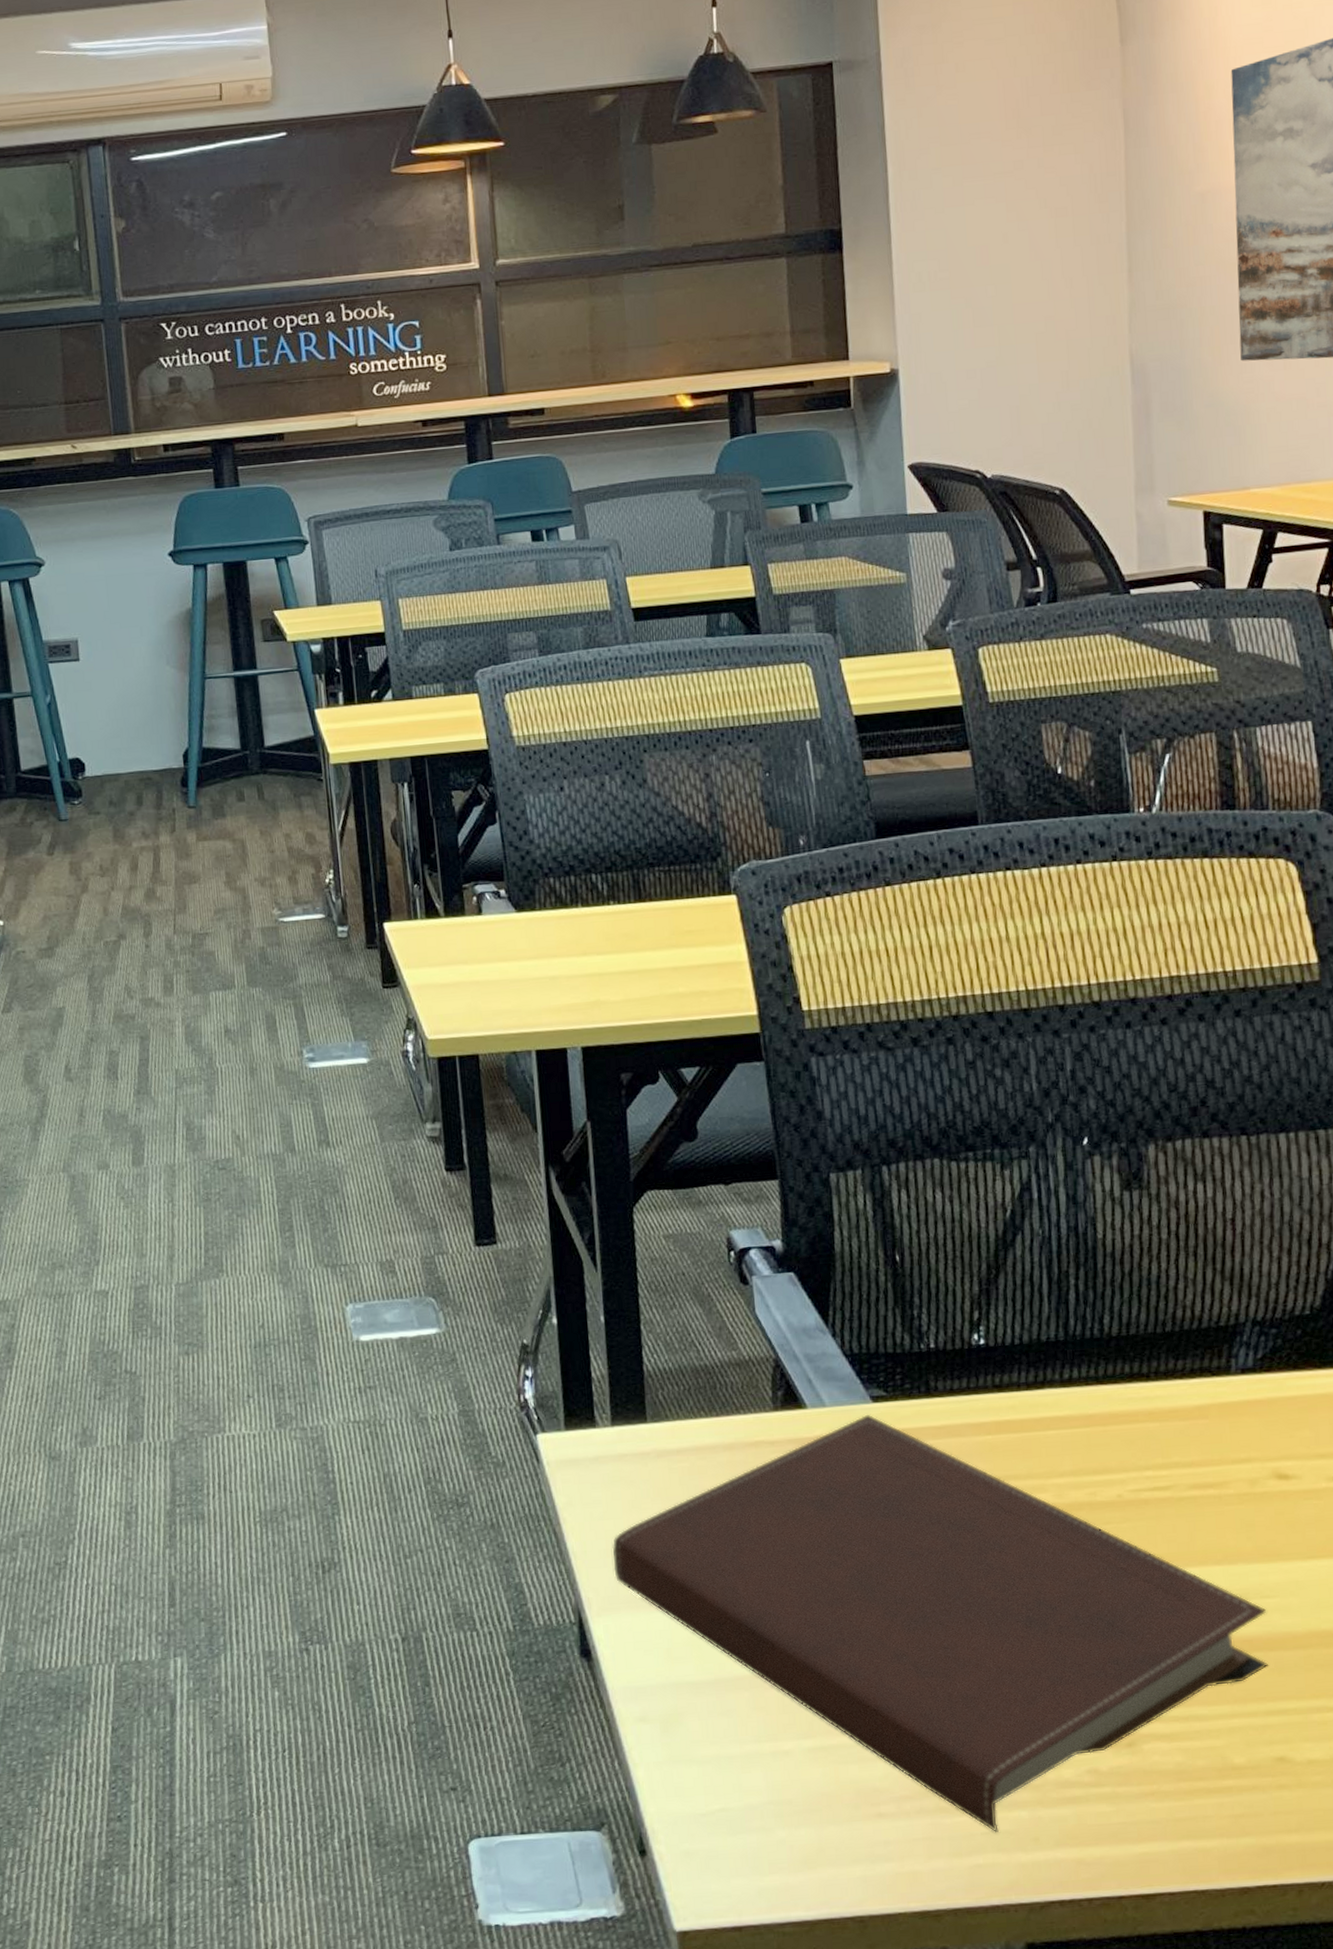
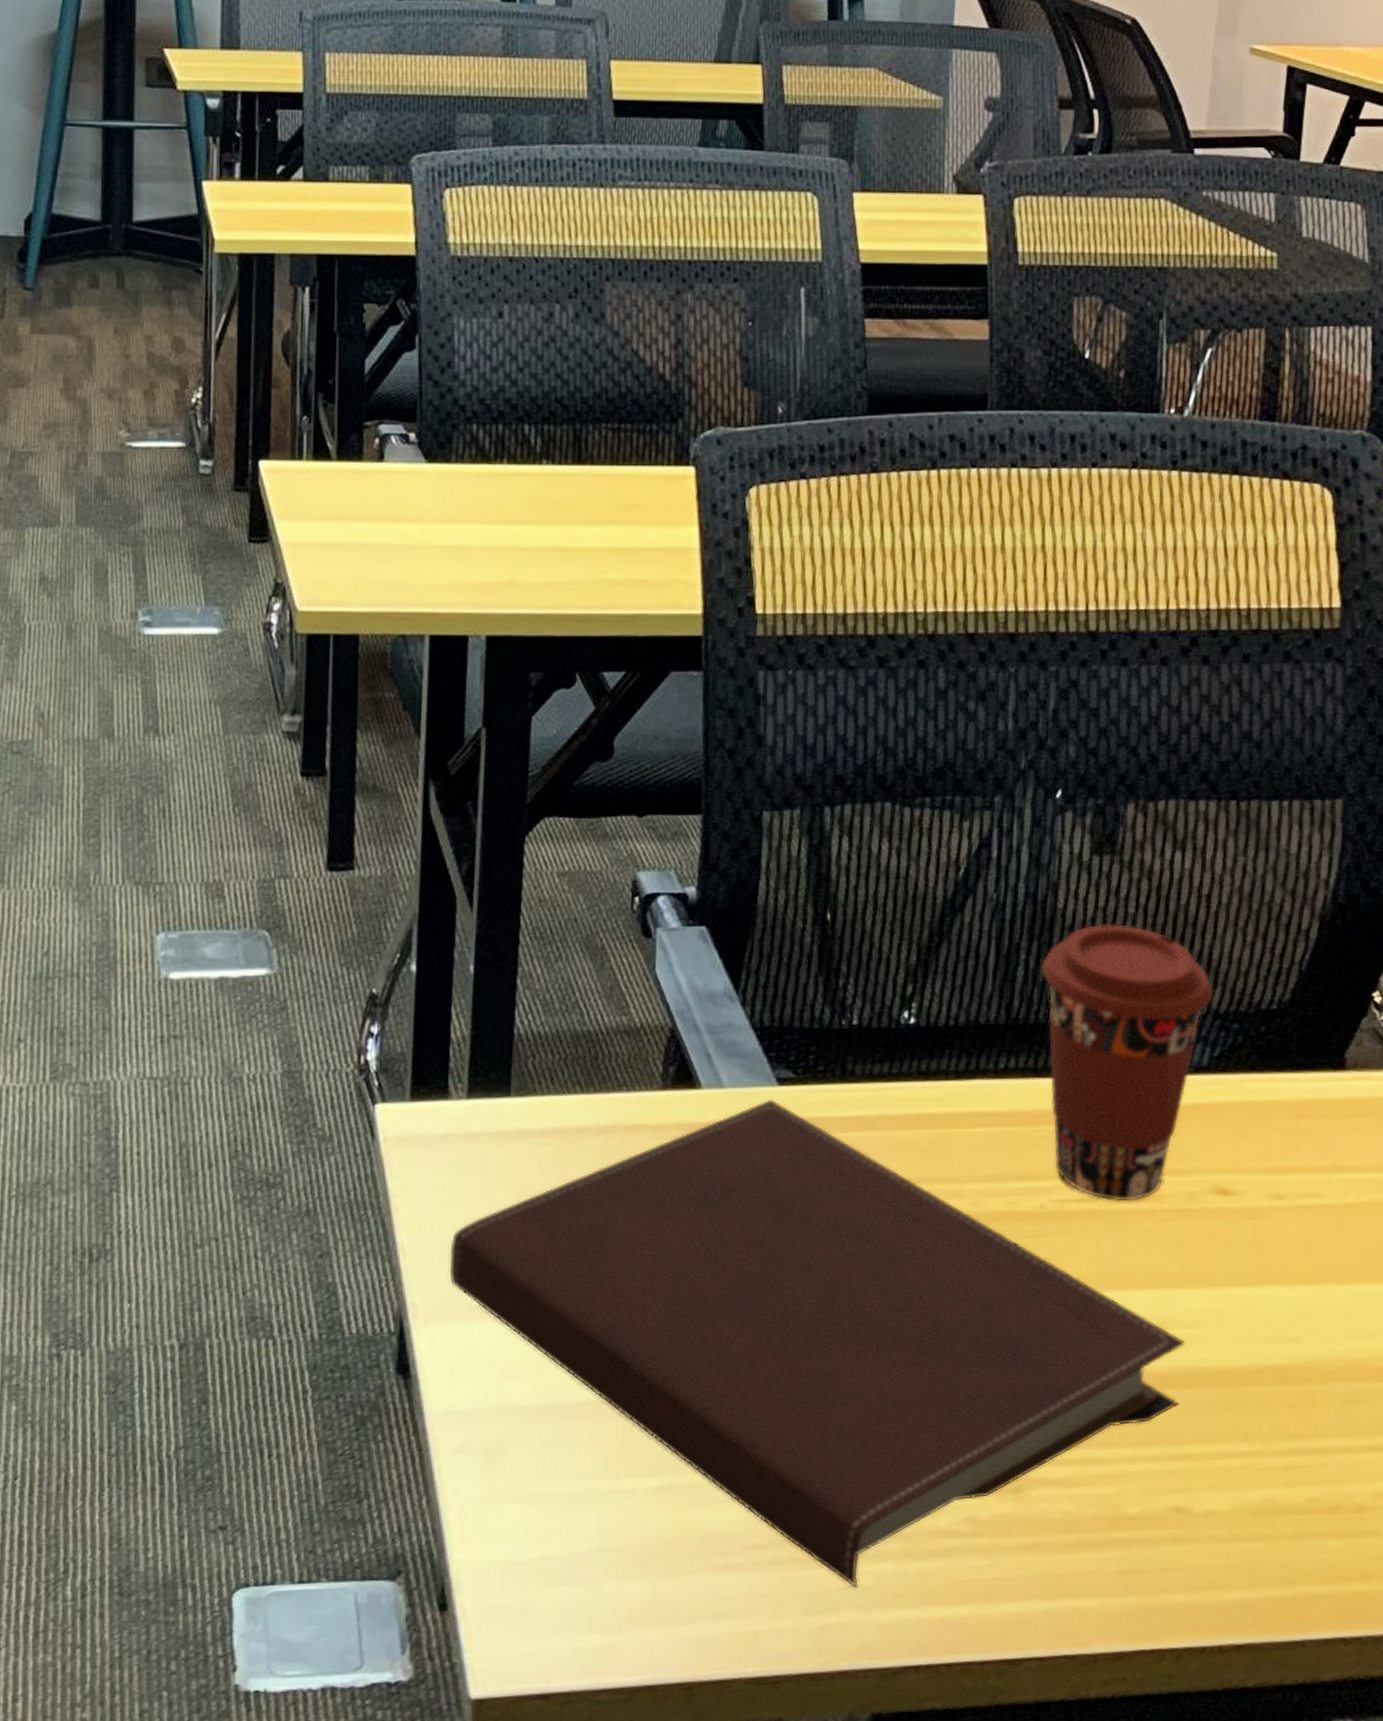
coffee cup: none [1090,1248,1250,1489] -> present [1041,924,1214,1202]

